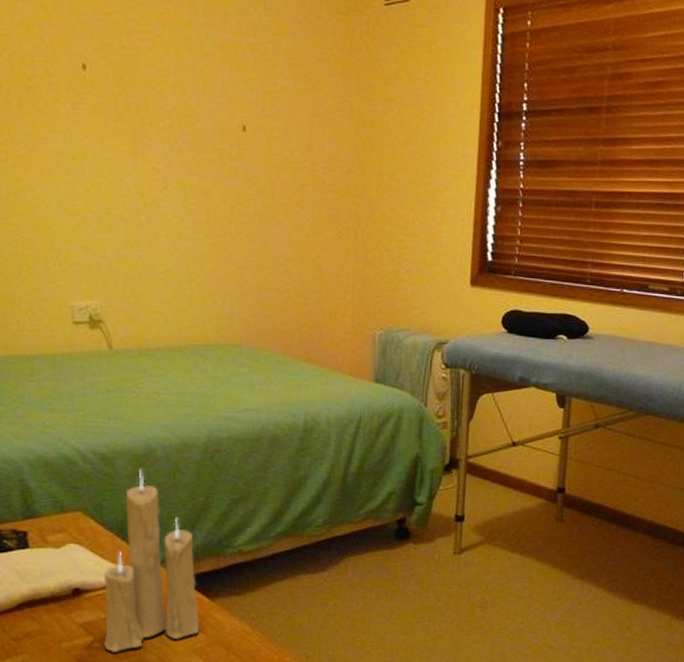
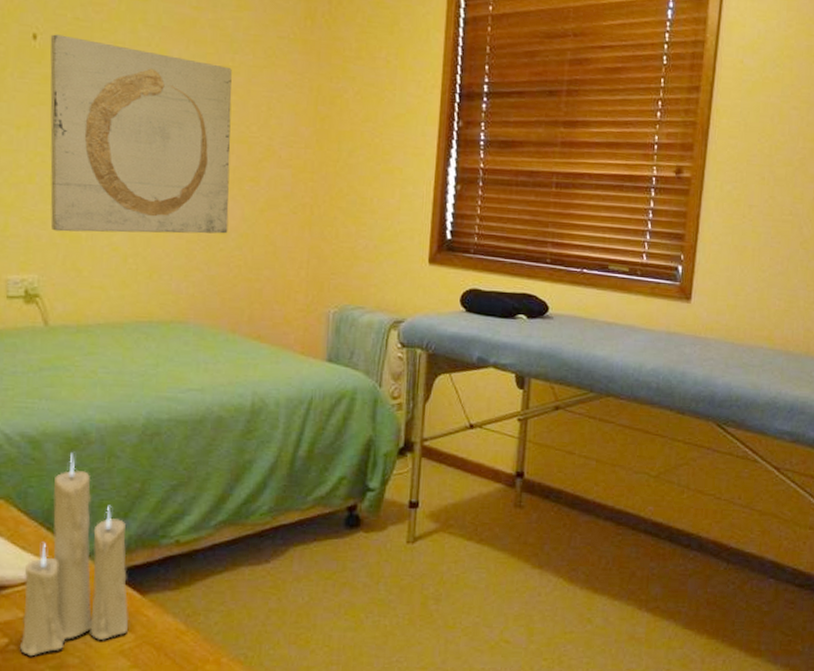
wall art: none [99,63,276,260] -> present [50,34,232,234]

